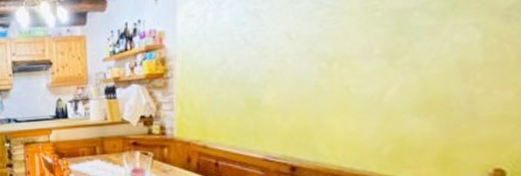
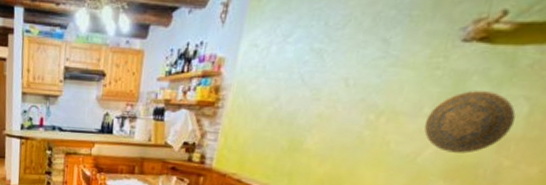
decorative plate: none [379,24,471,89] -> present [424,91,516,154]

